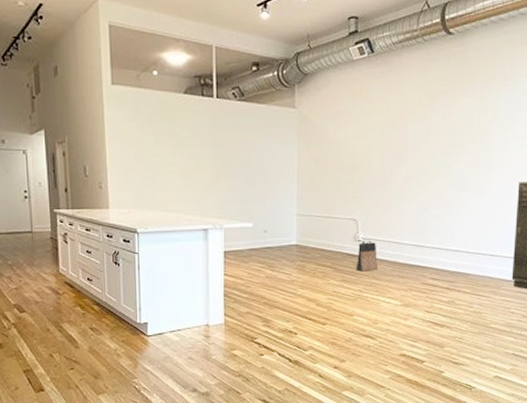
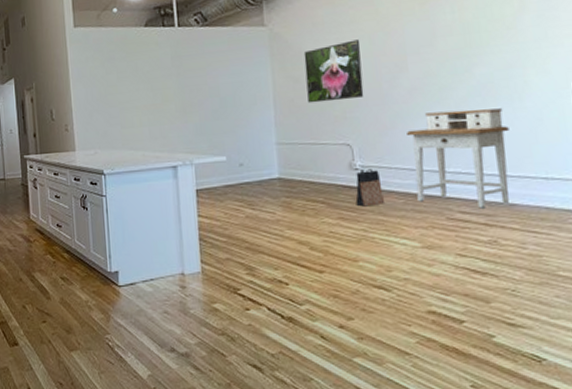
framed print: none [326,130,373,182] -> present [303,39,364,104]
desk: none [400,198,473,276] -> present [407,108,510,209]

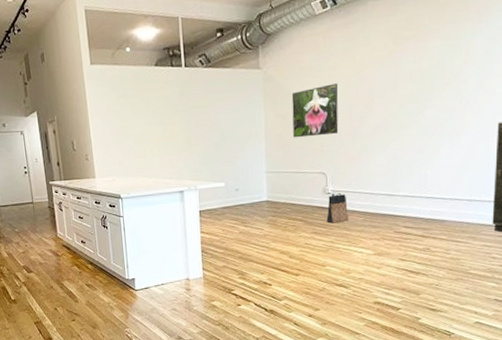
desk: present [407,108,510,209] -> none [370,144,447,224]

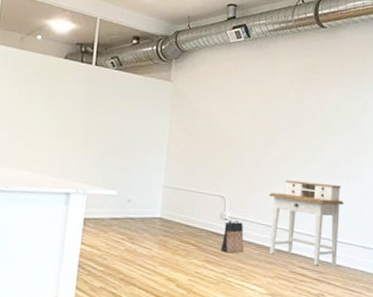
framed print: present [291,83,339,138] -> none [196,108,245,158]
desk: none [370,144,447,224] -> present [270,180,344,266]

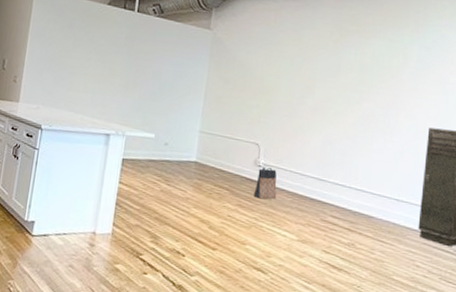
desk: present [270,180,344,266] -> none [302,130,379,216]

